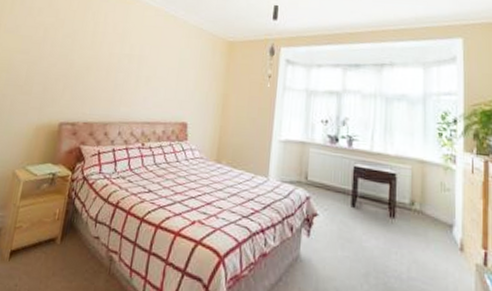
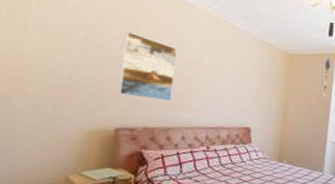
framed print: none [65,28,120,96] -> present [118,31,178,102]

